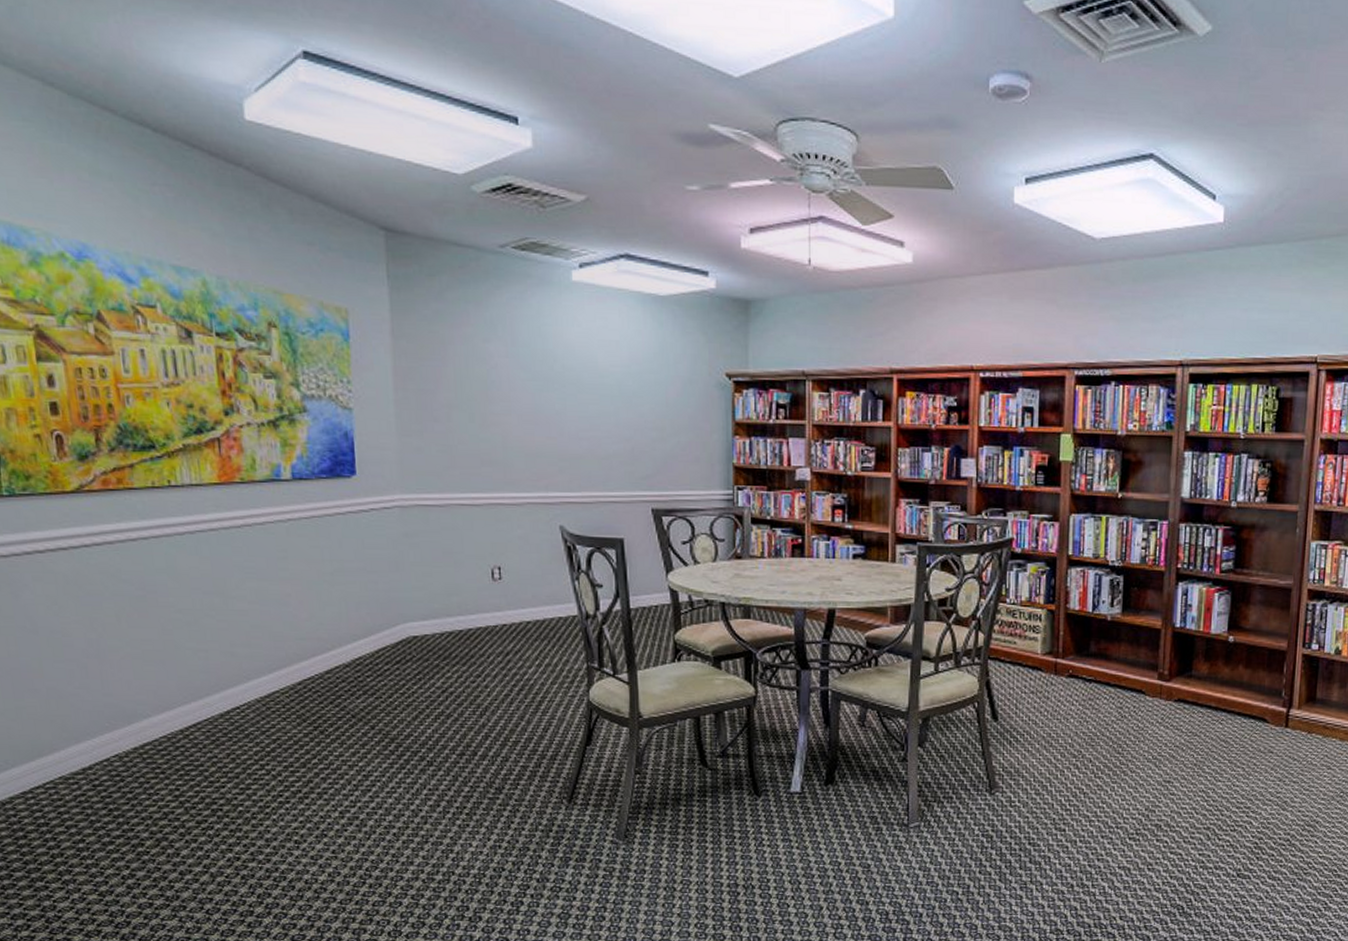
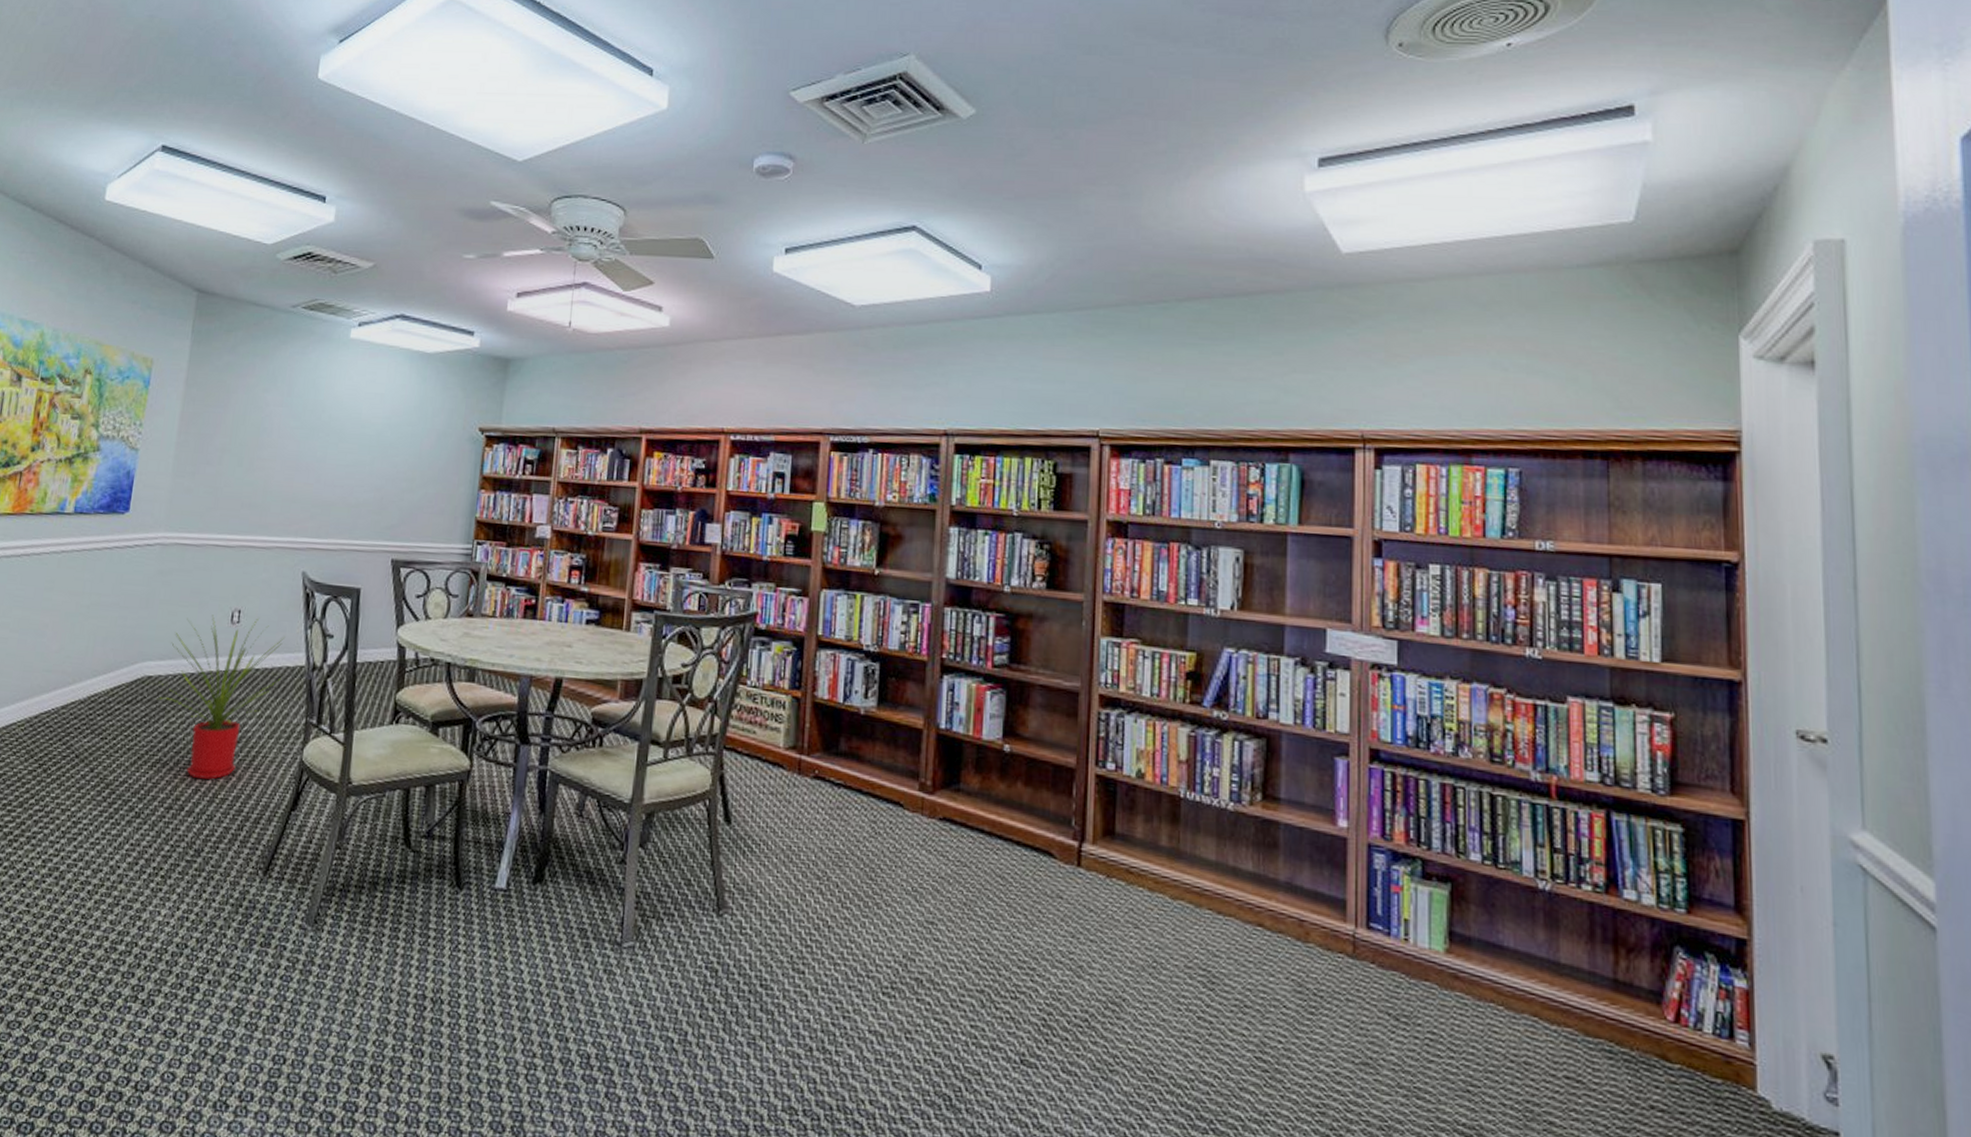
house plant: none [428,573,555,727] -> present [158,615,286,780]

